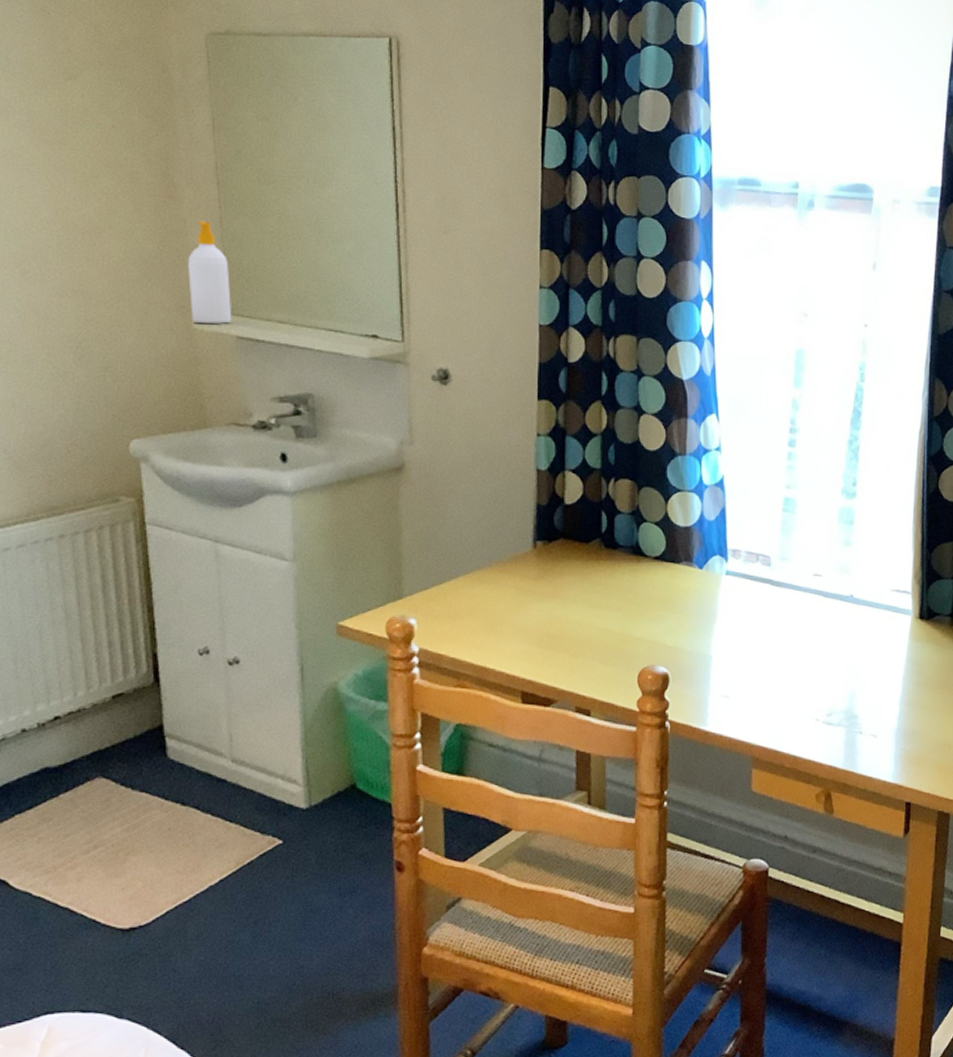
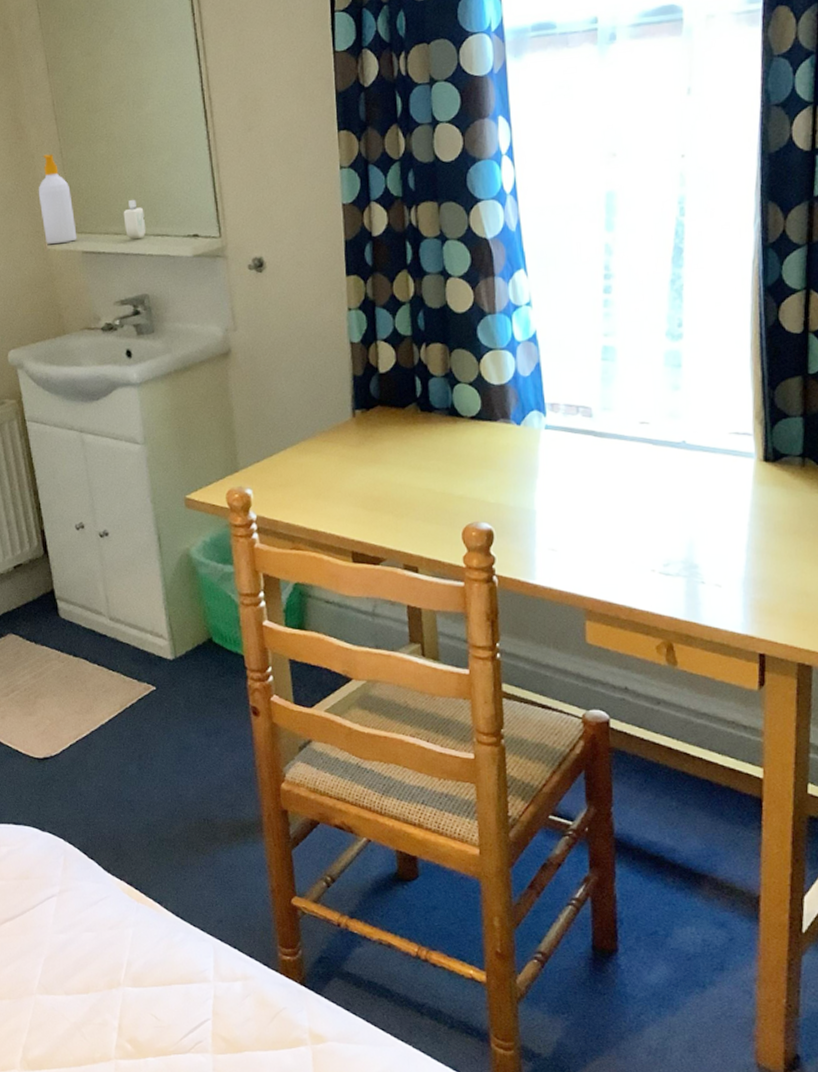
perfume: none [291,286,318,332] -> present [123,199,146,240]

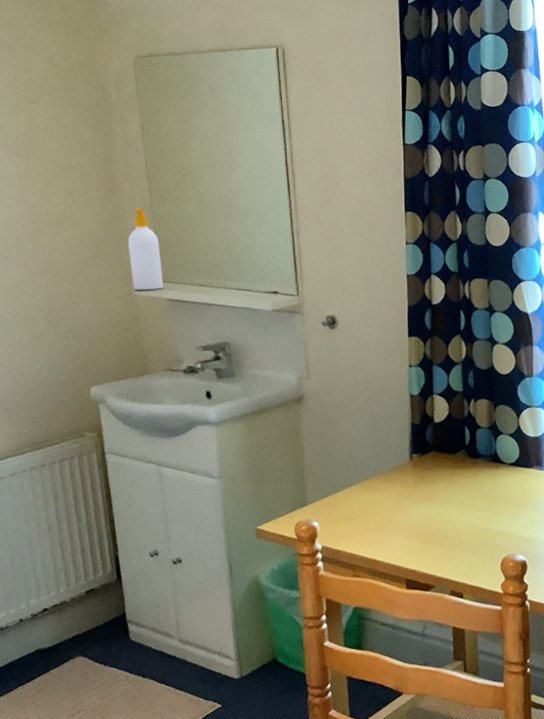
perfume: present [123,199,146,240] -> none [208,255,230,292]

